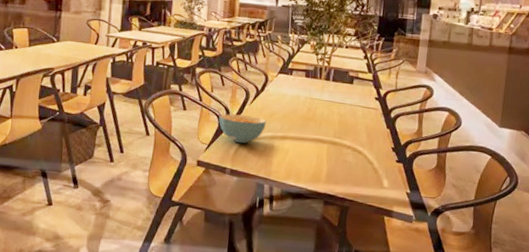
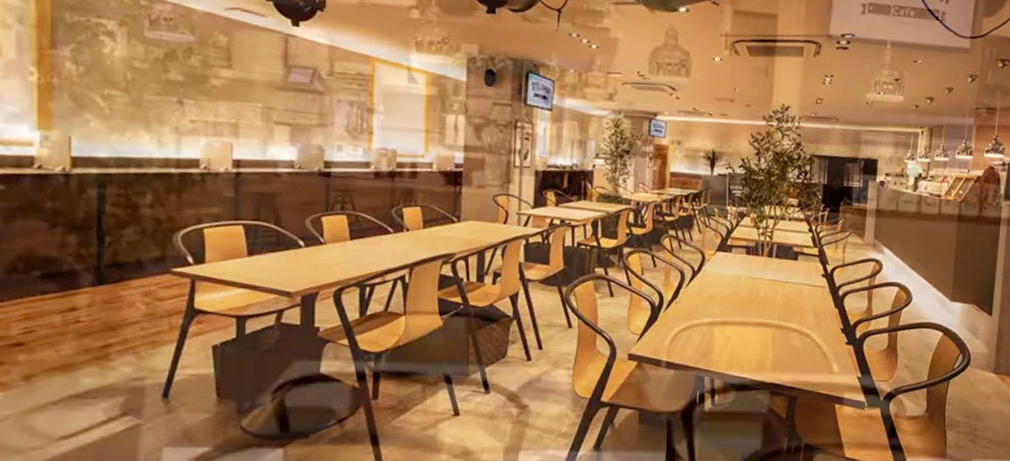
cereal bowl: present [219,114,267,144] -> none [651,299,706,332]

